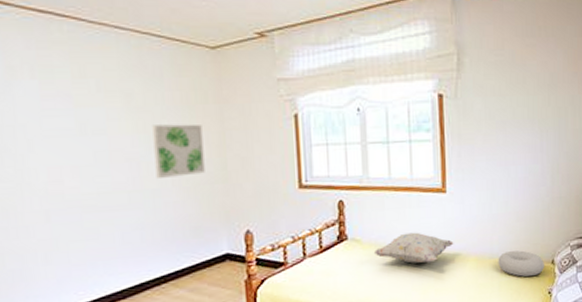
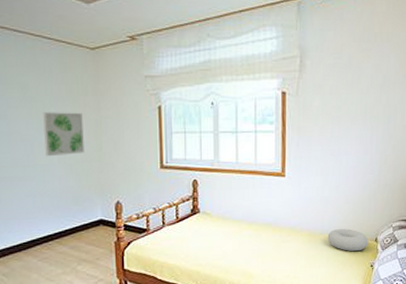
decorative pillow: present [373,232,454,264] -> none [221,209,290,236]

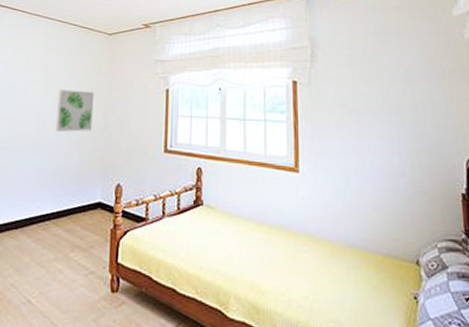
cushion: present [327,229,369,252] -> none [354,243,408,276]

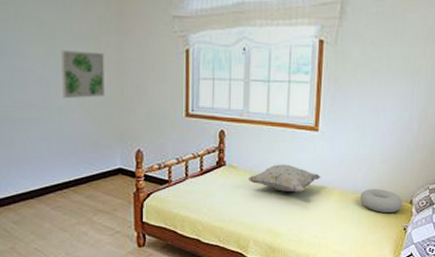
decorative pillow: none [226,207,306,241] -> present [247,164,321,193]
cushion: none [354,243,408,276] -> present [359,189,403,214]

